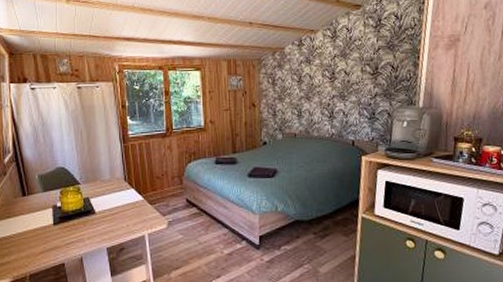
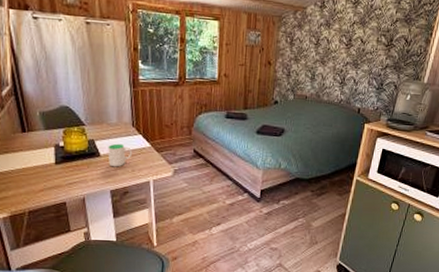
mug: none [102,199,126,224] -> present [108,143,133,167]

